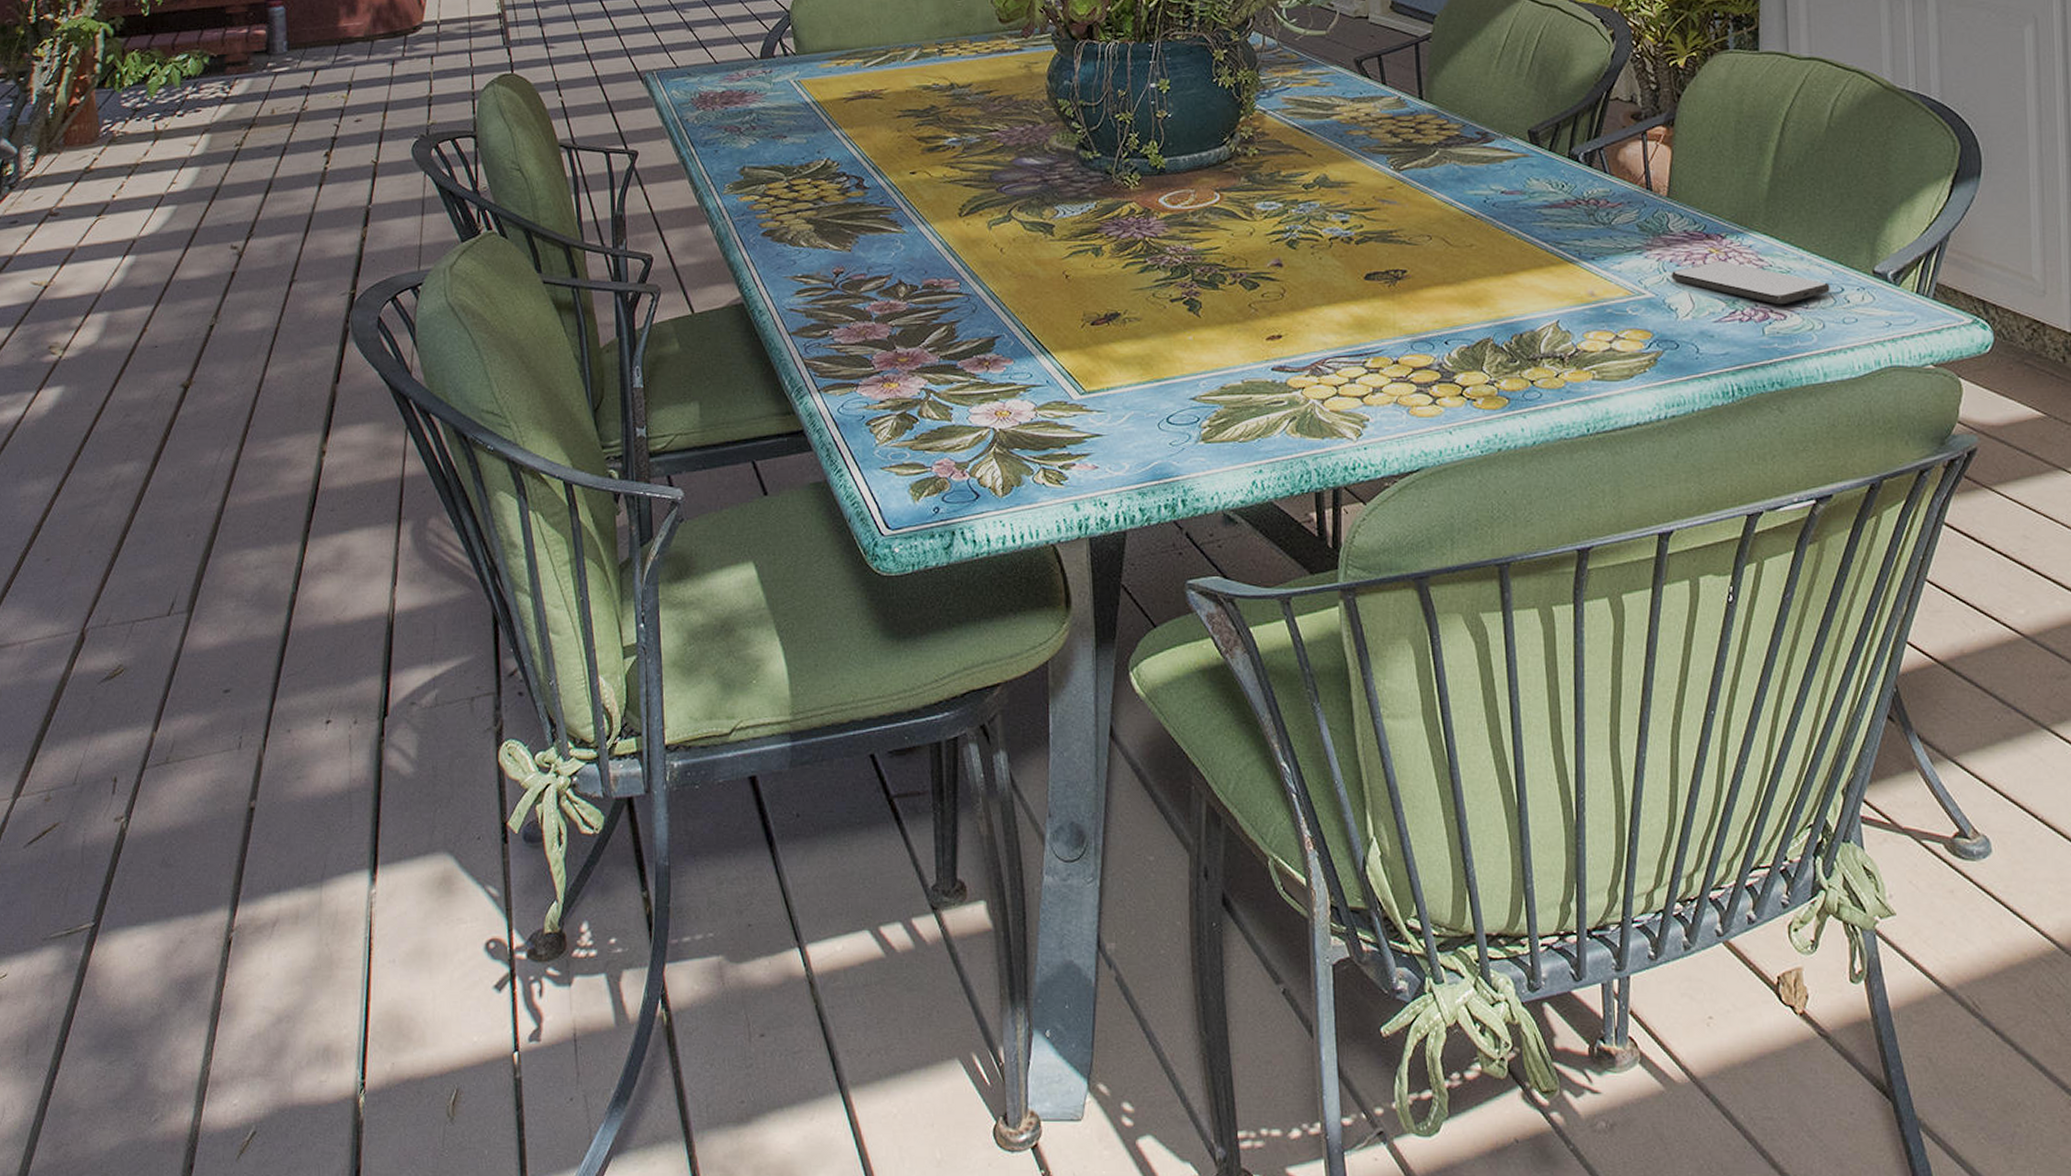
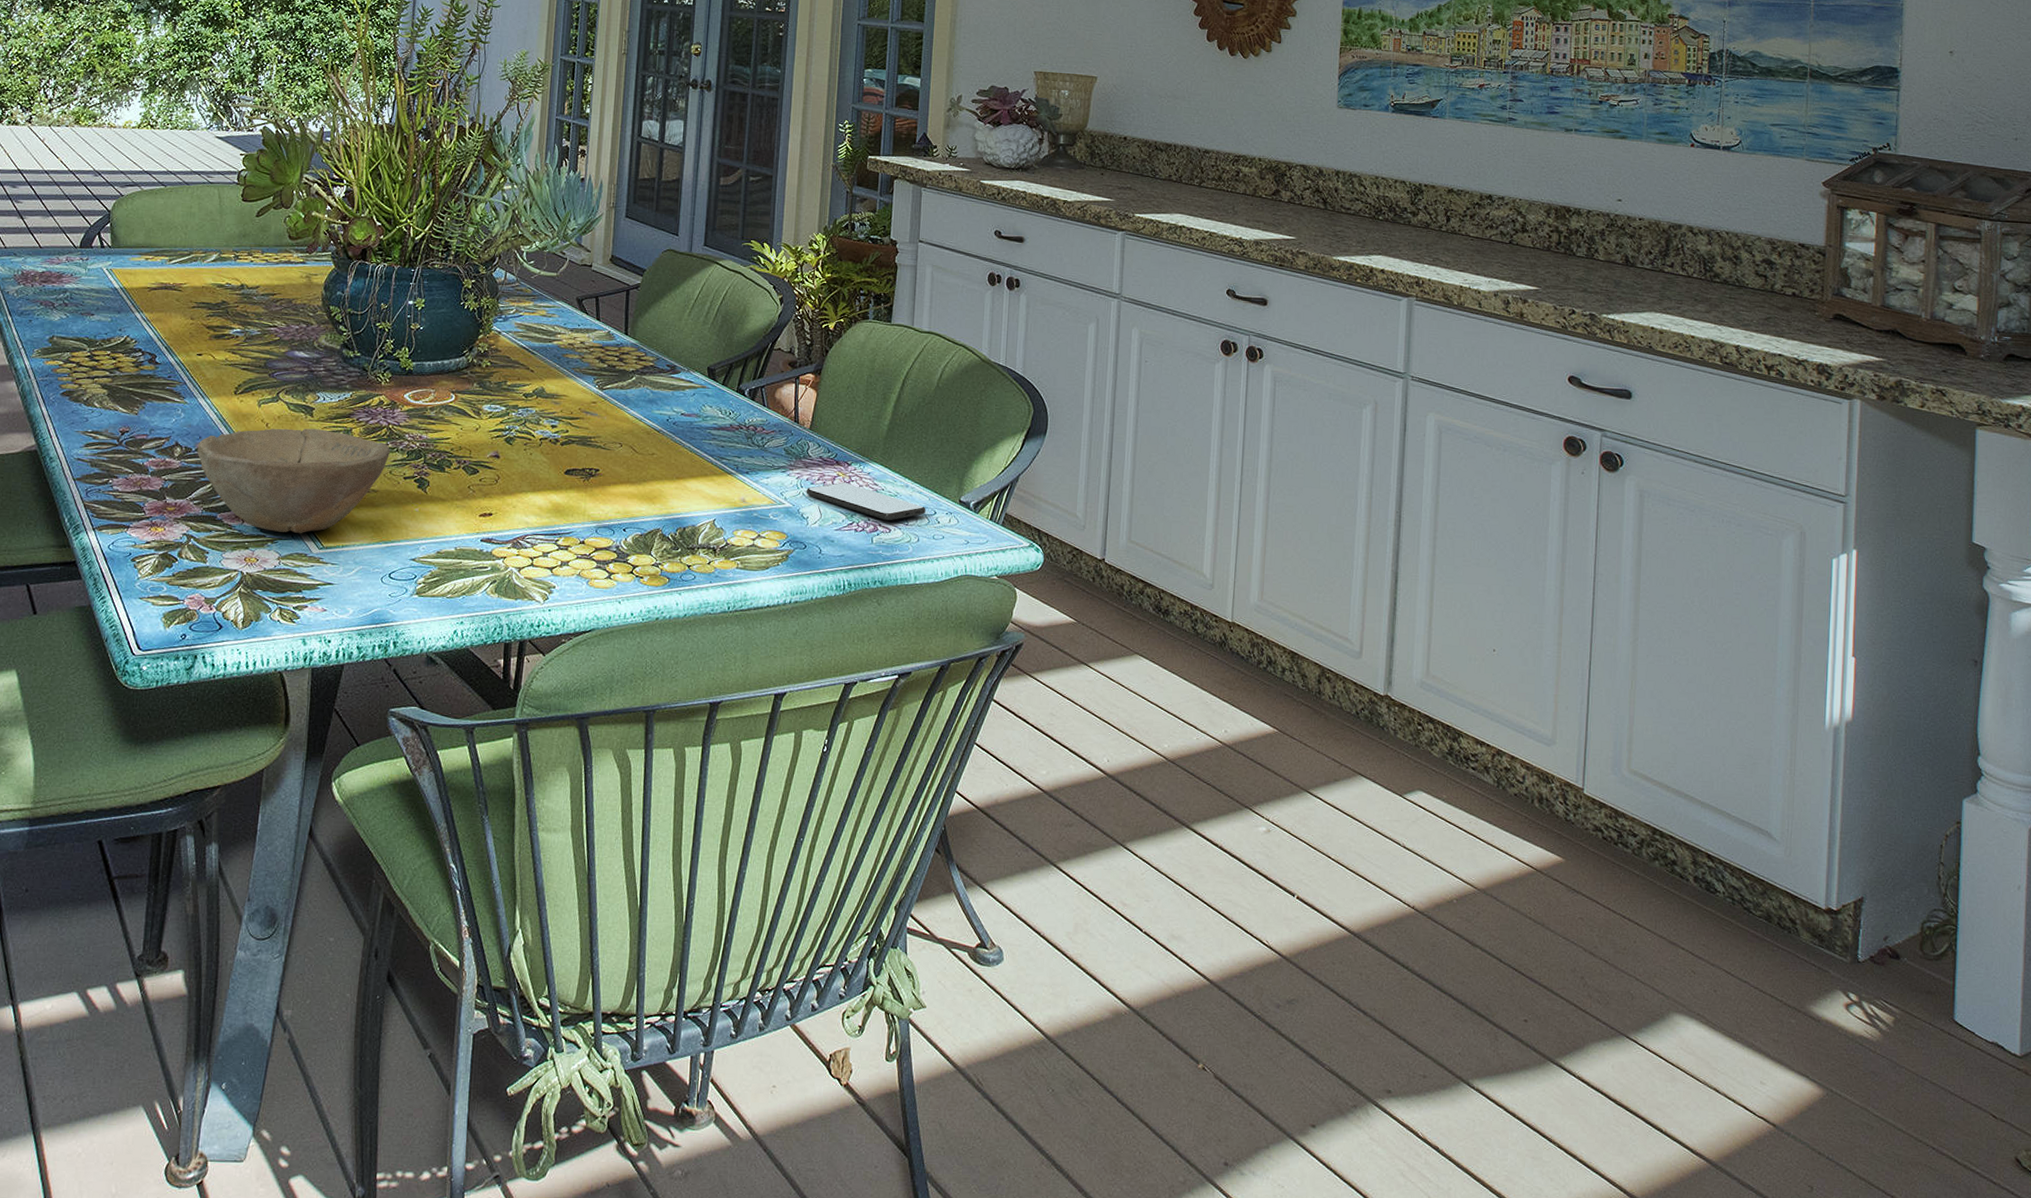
bowl: none [924,250,1150,378] -> present [197,428,390,534]

